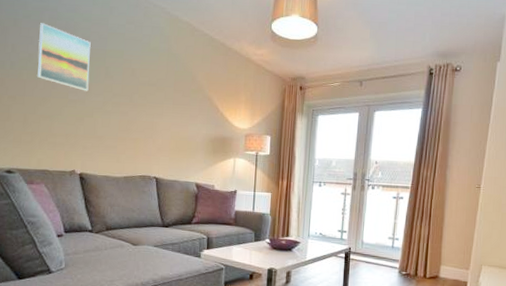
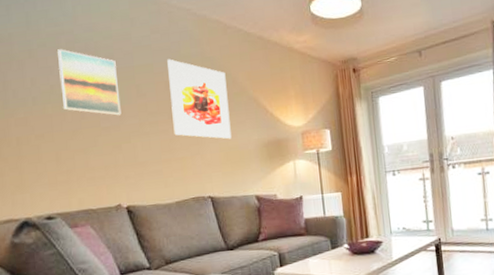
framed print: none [132,49,187,130] -> present [167,59,232,140]

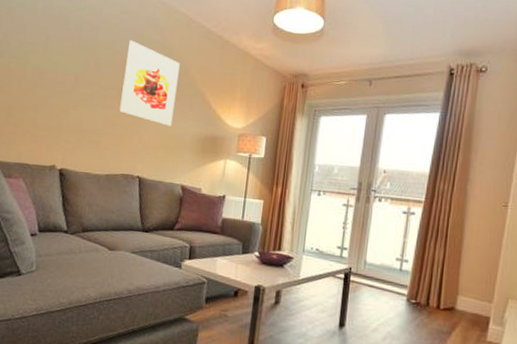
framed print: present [57,49,121,116] -> none [26,11,83,83]

